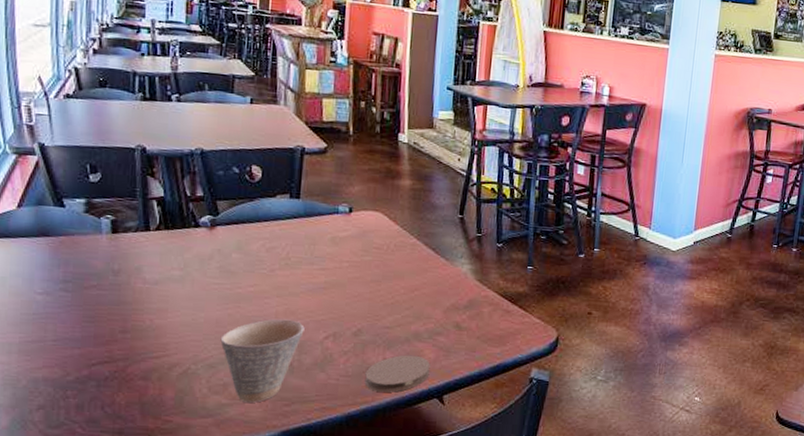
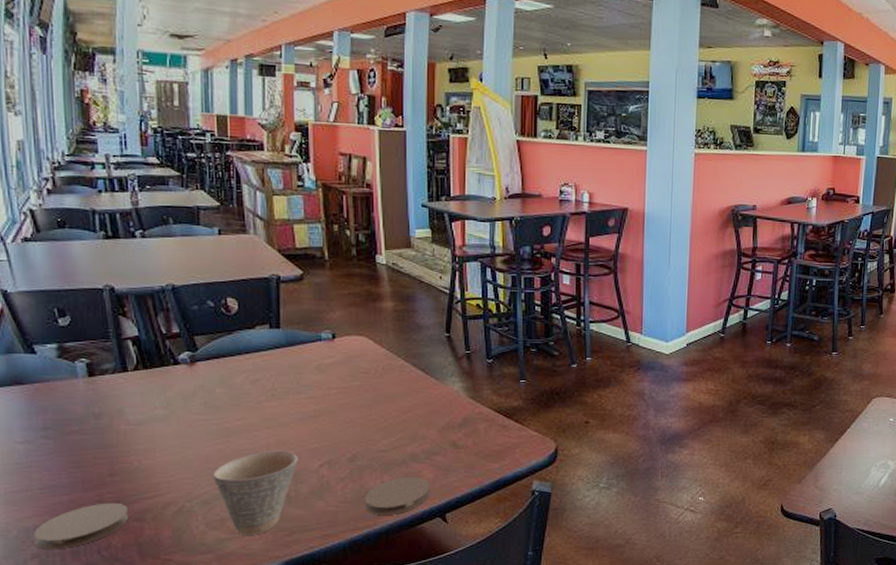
coaster: none [42,359,136,403] -> present [34,502,129,550]

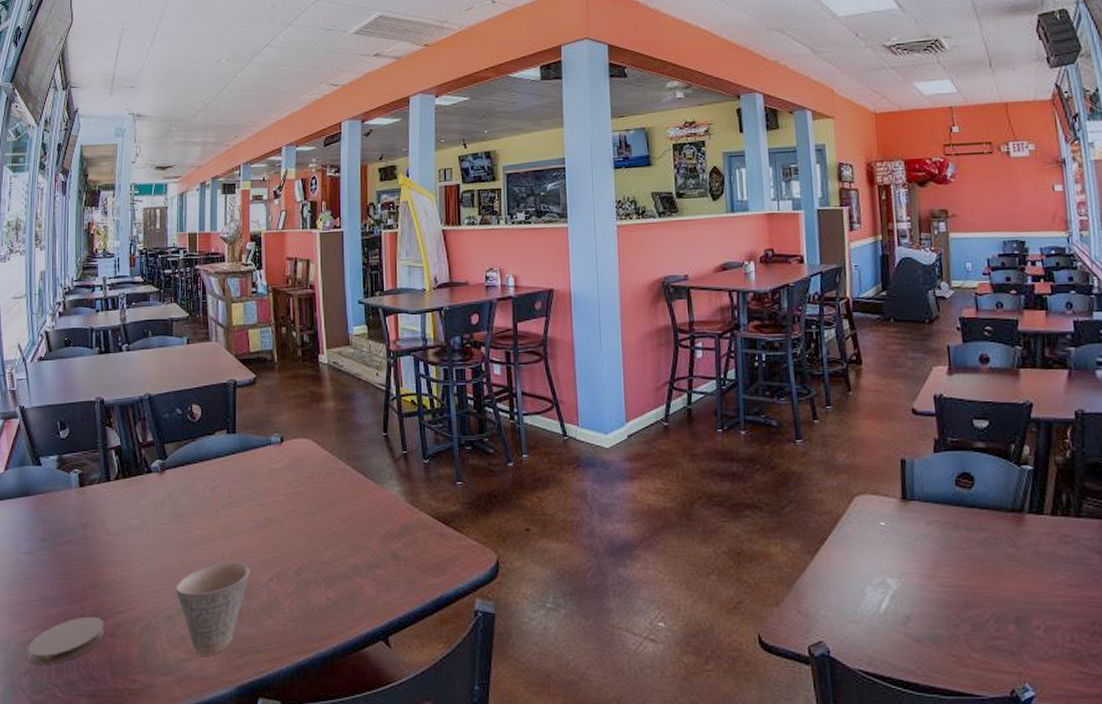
coaster: present [364,476,430,515] -> none [310,592,373,636]

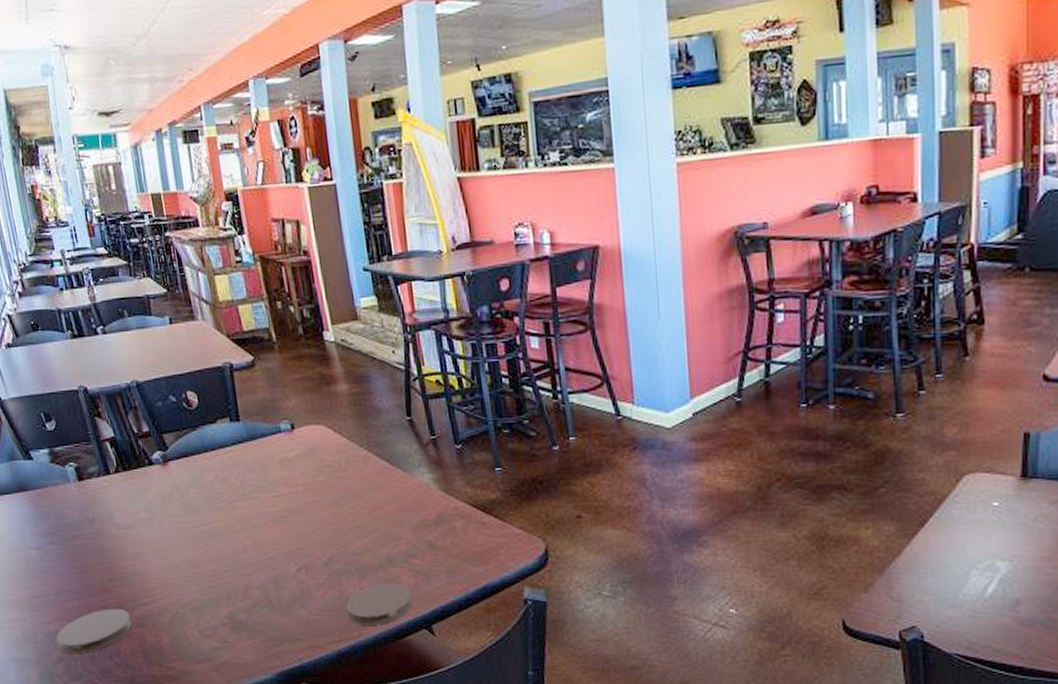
cup: present [176,562,250,656] -> none [198,554,276,645]
coaster: none [310,592,373,636] -> present [345,582,413,625]

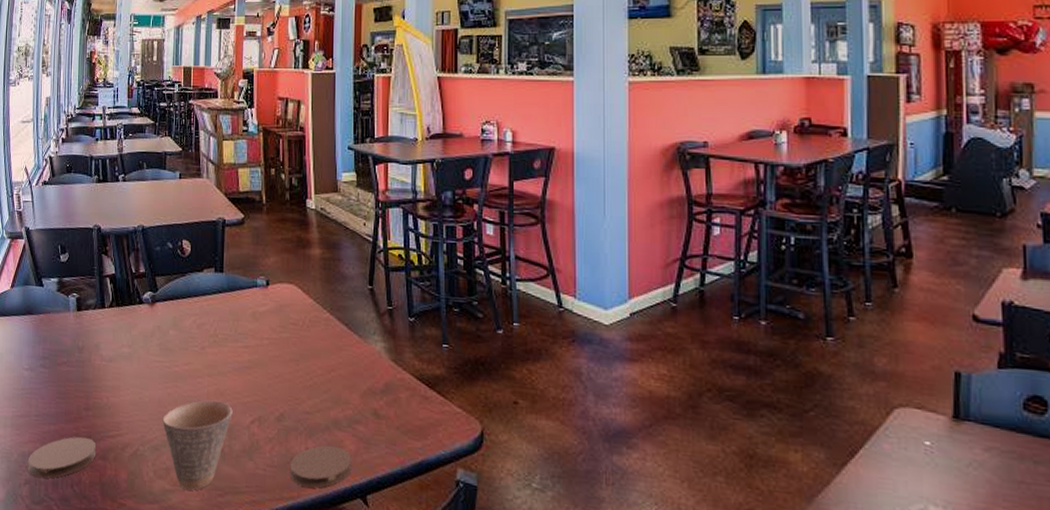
cup: none [198,554,276,645] -> present [162,400,233,491]

